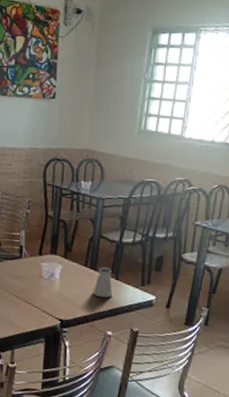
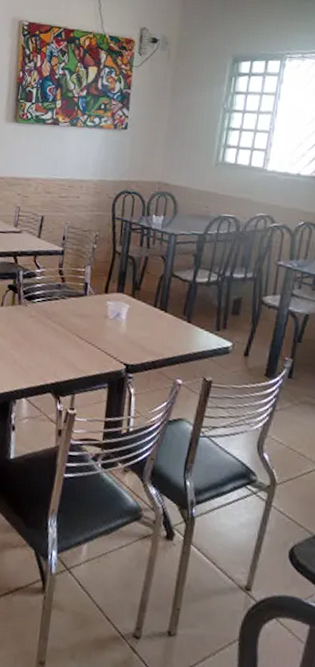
saltshaker: present [92,266,113,298] -> none [161,307,184,343]

